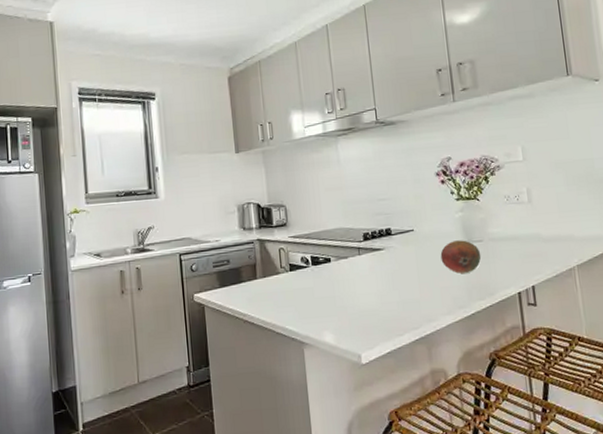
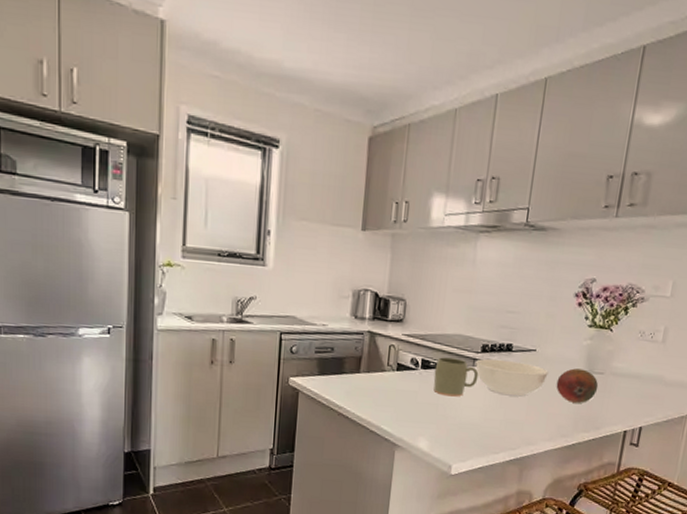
mug: none [324,250,367,288] -> present [433,357,479,397]
bowl: none [361,243,431,278] -> present [475,358,549,397]

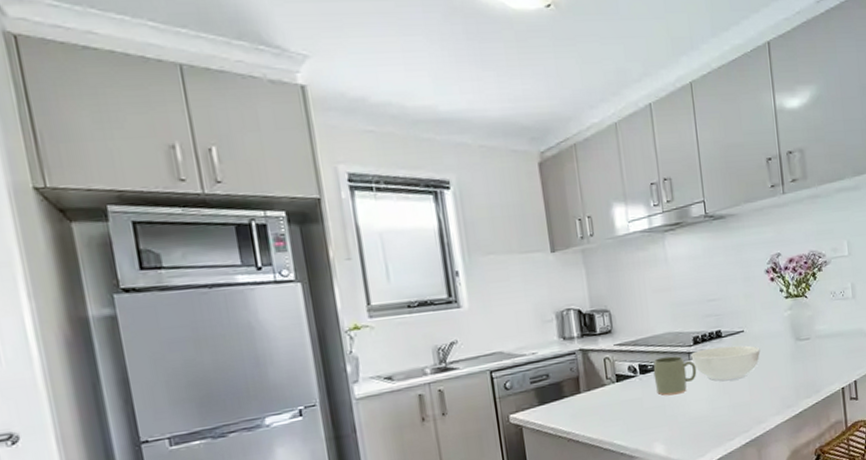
fruit: present [556,368,599,403] -> none [769,338,809,373]

